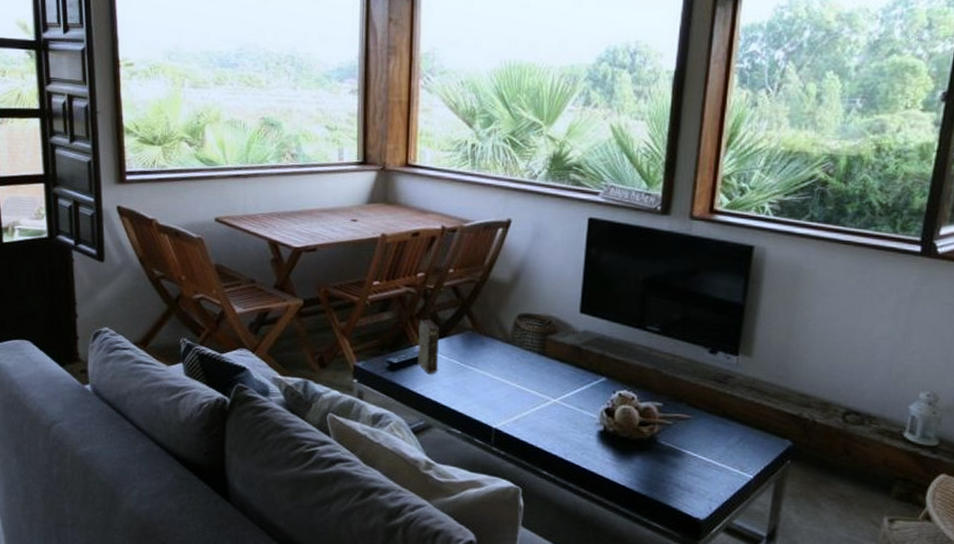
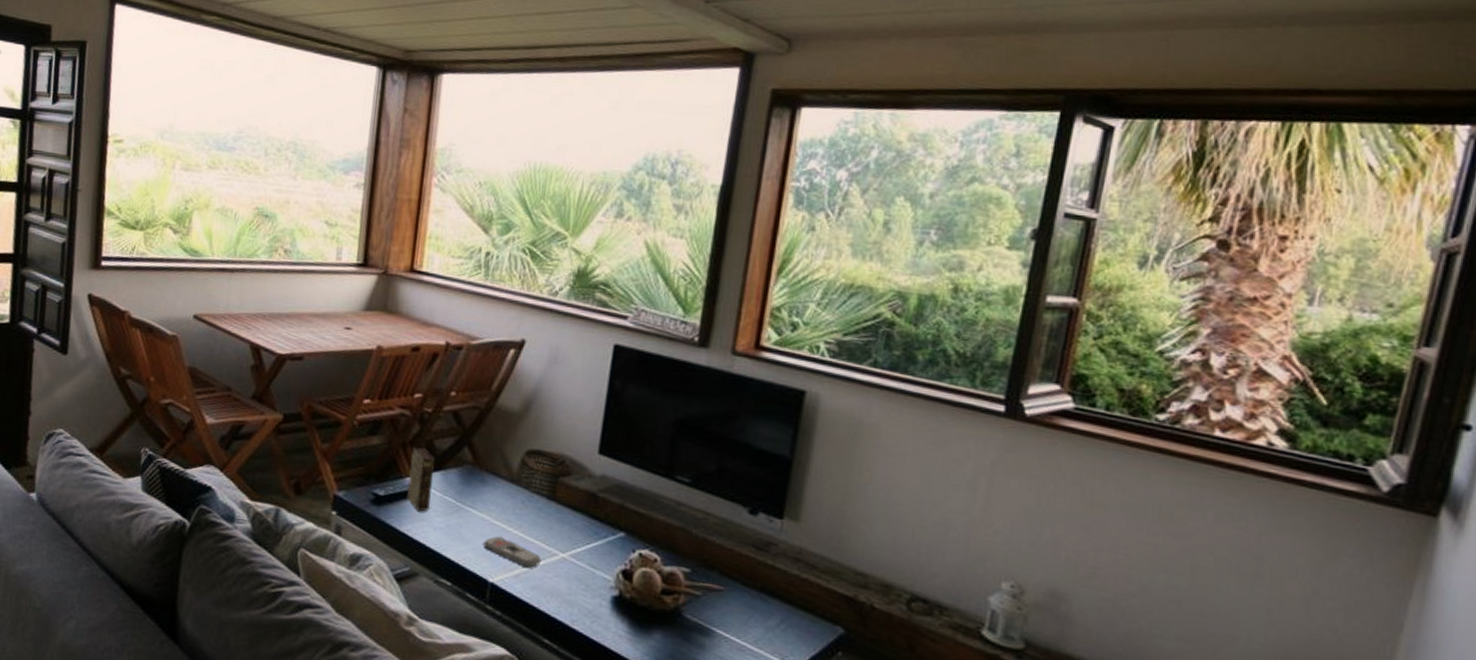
remote control: none [486,389,537,413] -> present [483,536,542,568]

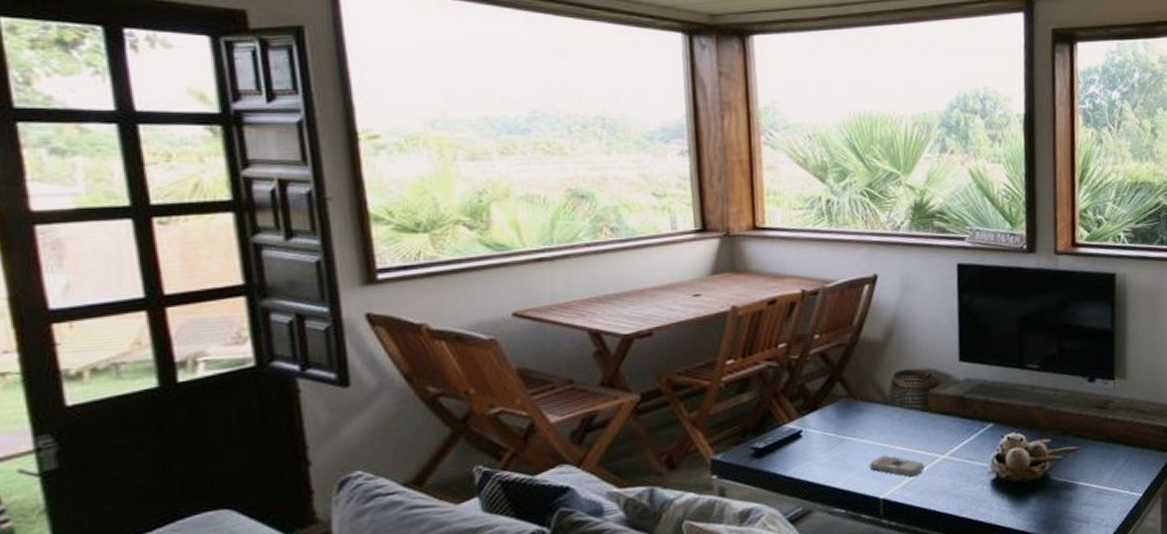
book: present [407,447,435,512] -> none [785,392,812,453]

